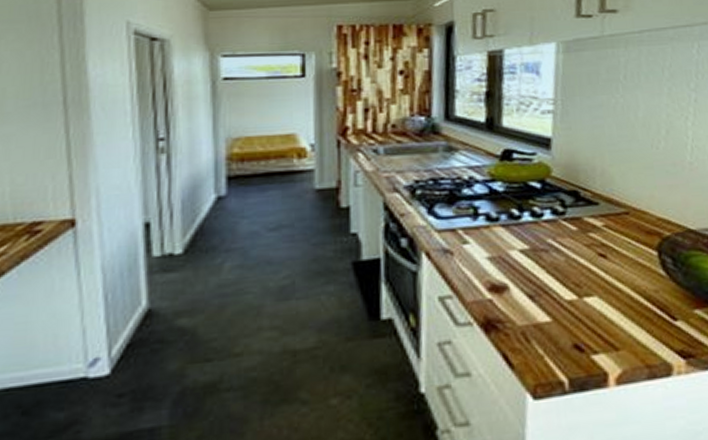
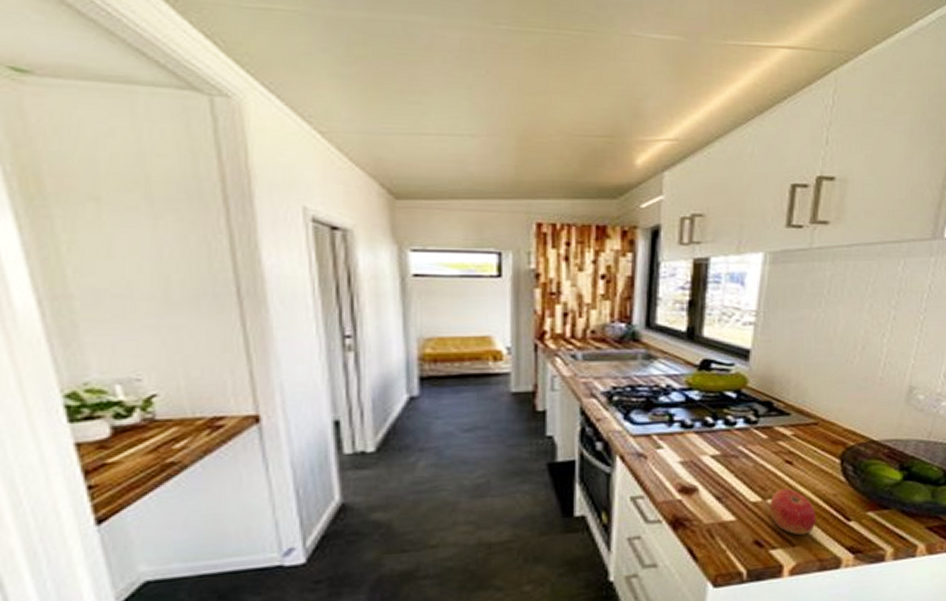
apple: none [585,284,639,338] -> present [769,488,816,536]

